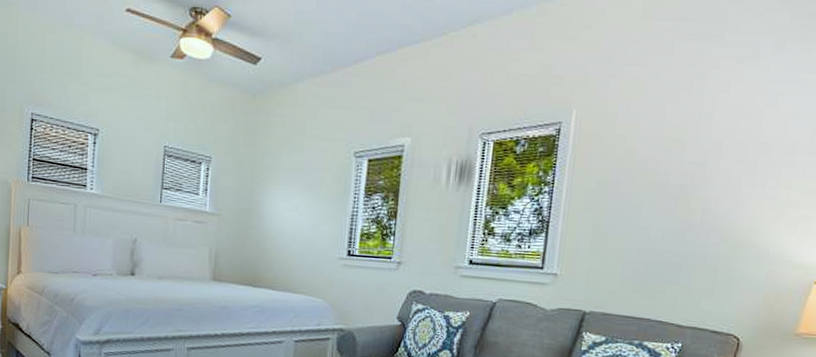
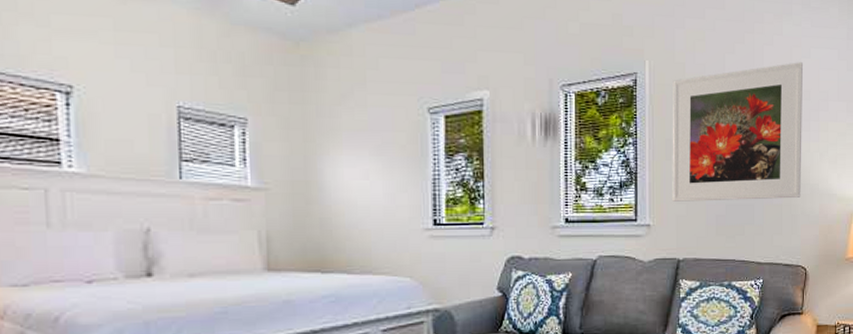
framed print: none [585,111,767,261] -> present [672,62,804,201]

